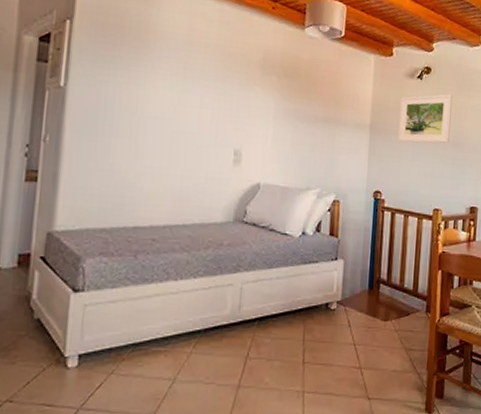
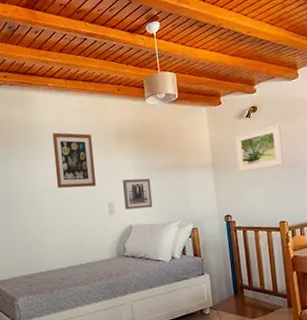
wall art: none [169,43,228,125] -> present [52,132,96,188]
wall art: none [254,124,293,165] -> present [122,178,153,210]

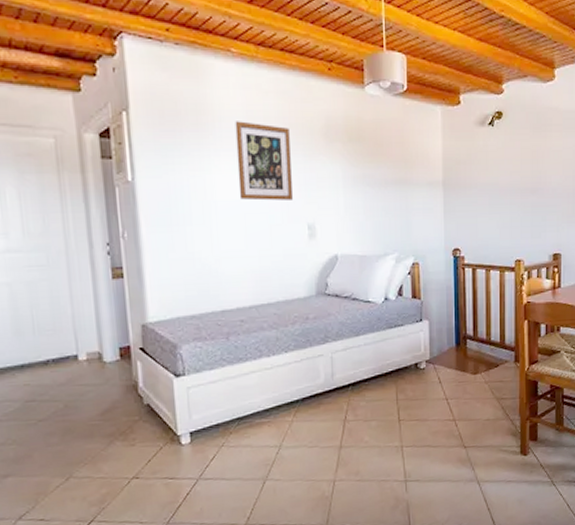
wall art: present [122,178,153,210] -> none [327,194,366,234]
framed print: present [235,124,284,173] -> none [473,138,527,196]

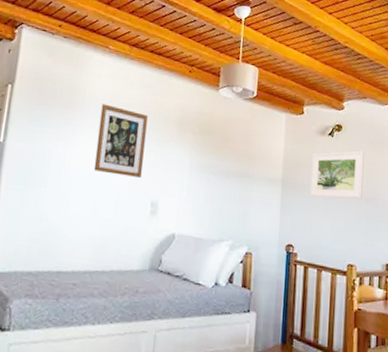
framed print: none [473,138,527,196] -> present [310,150,364,199]

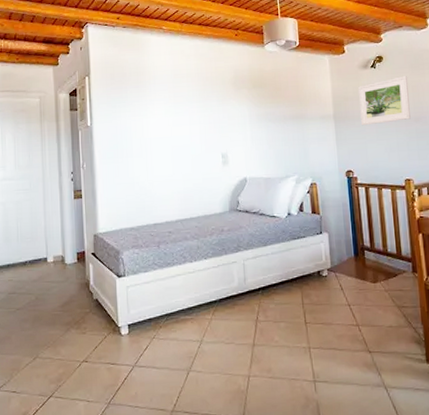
wall art: present [93,104,148,178] -> none [165,78,209,137]

